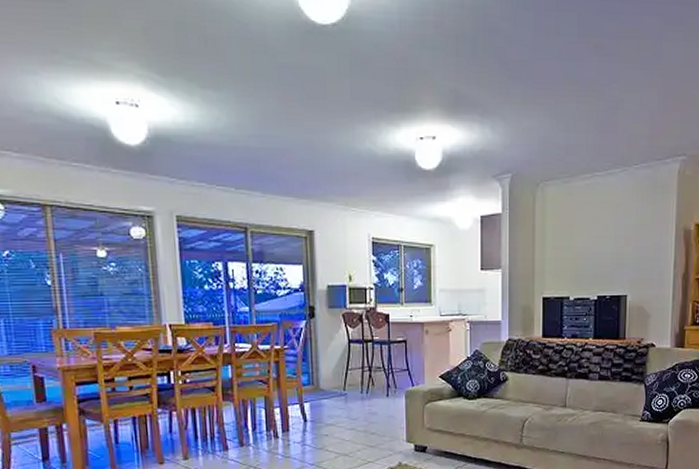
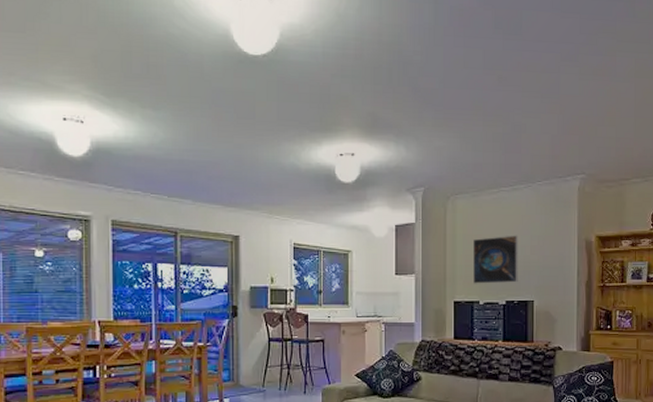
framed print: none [563,224,612,278] -> present [472,235,518,284]

